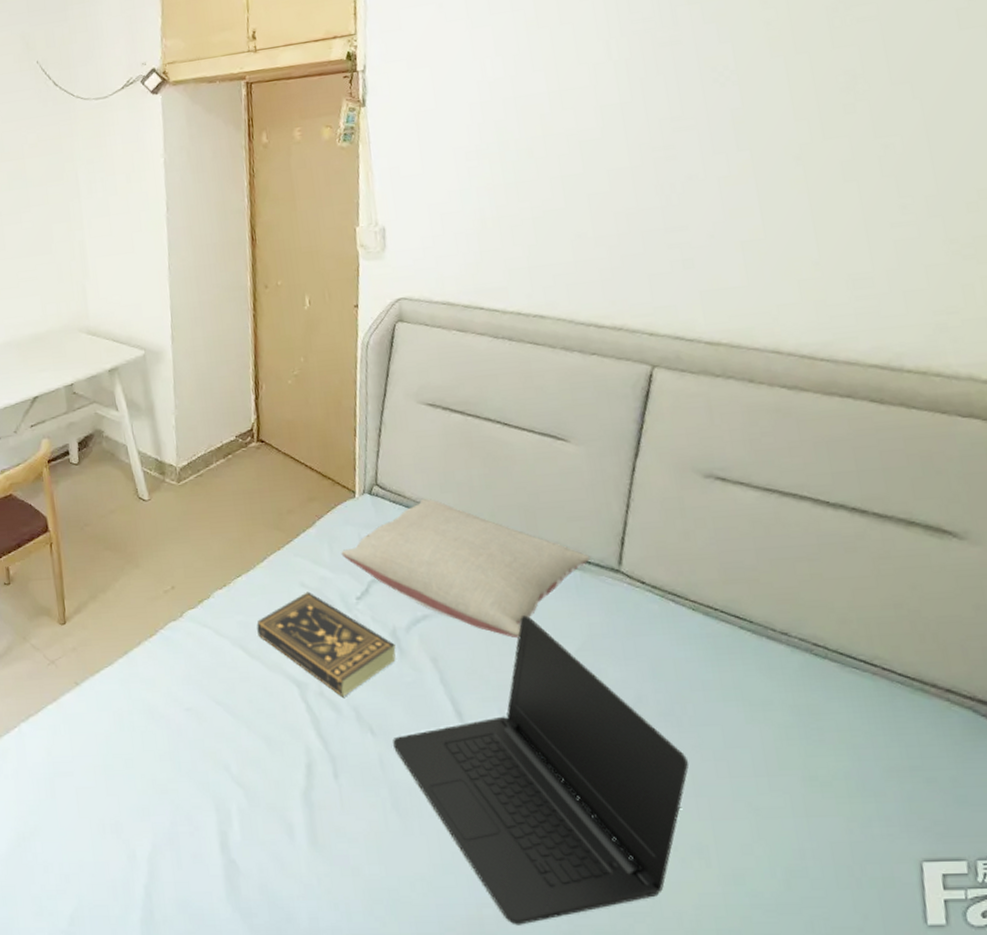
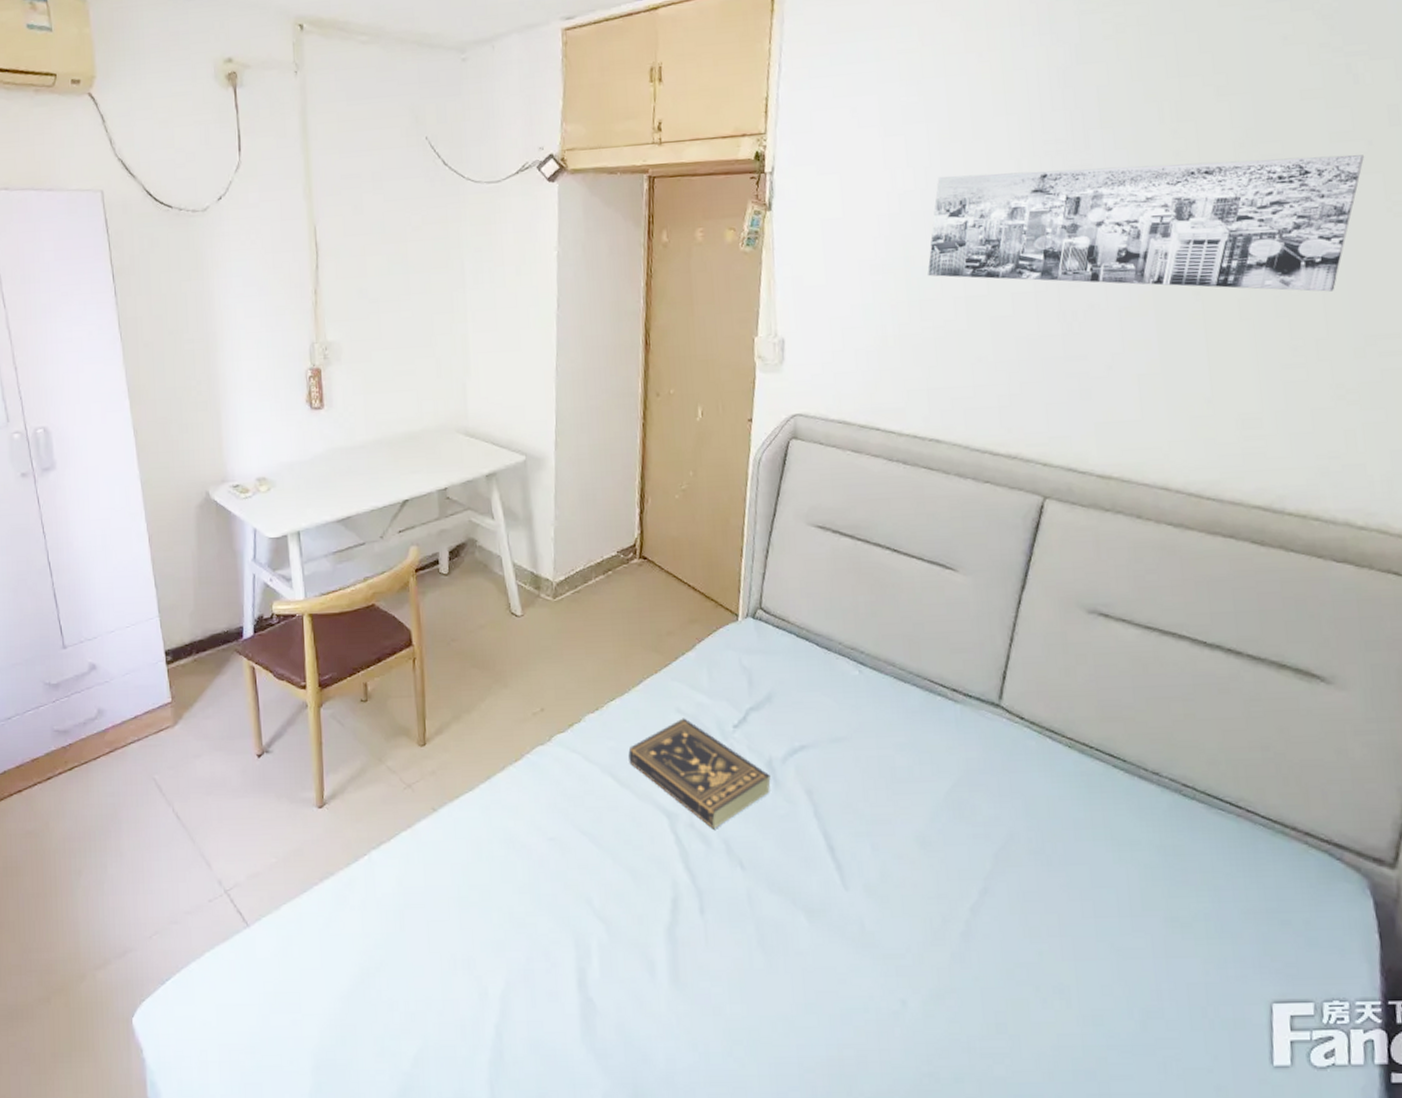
pillow: present [341,498,590,639] -> none [720,624,971,772]
laptop: present [393,615,690,925] -> none [762,749,1056,1067]
wall art: none [521,10,966,159] -> present [927,154,1365,292]

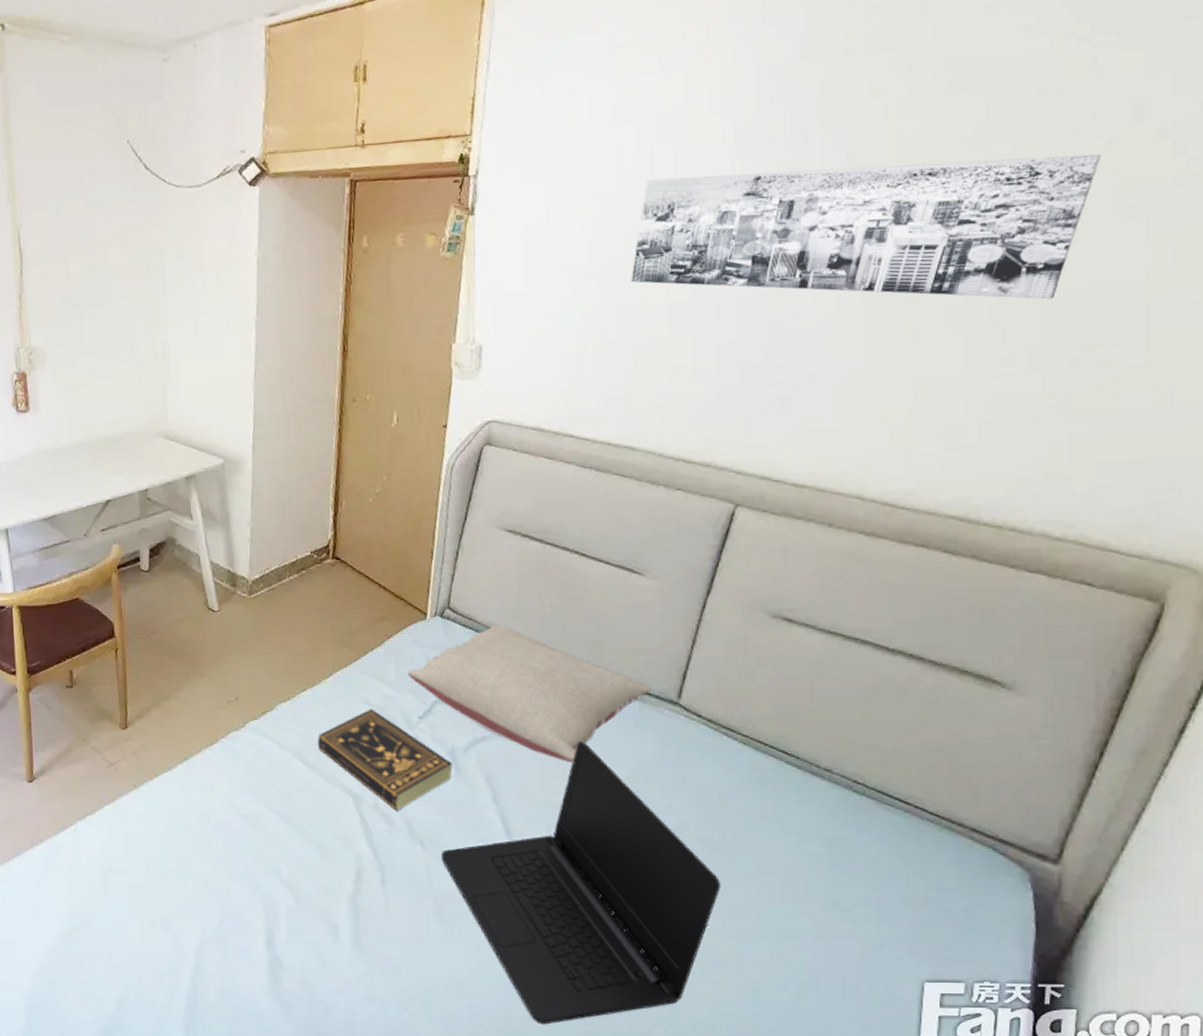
pillow: none [720,624,971,772] -> present [407,623,651,763]
laptop: none [762,749,1056,1067] -> present [441,742,722,1025]

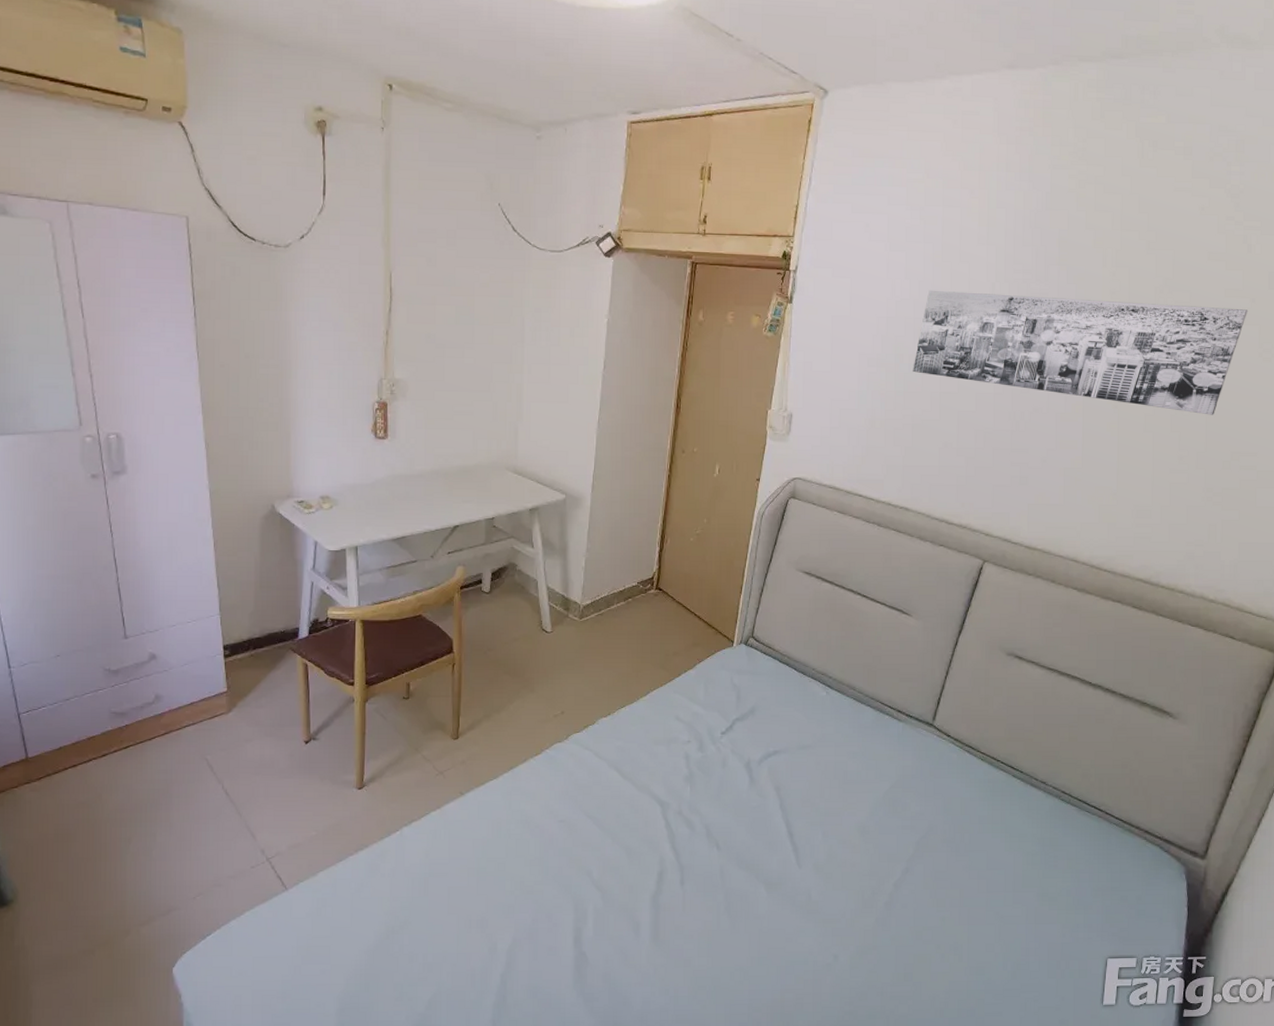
book: present [318,709,453,811] -> none [632,724,748,817]
pillow: present [407,623,651,763] -> none [714,652,912,775]
laptop: present [441,742,722,1025] -> none [734,756,959,1007]

